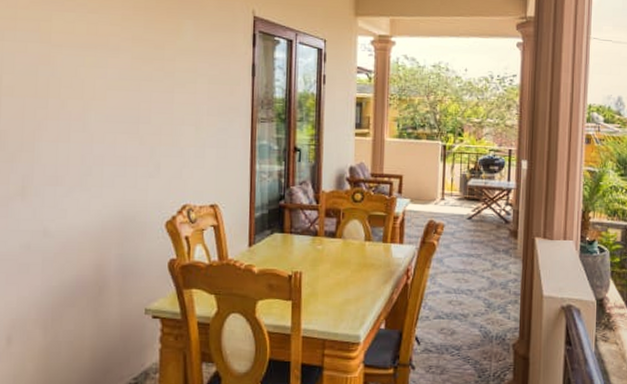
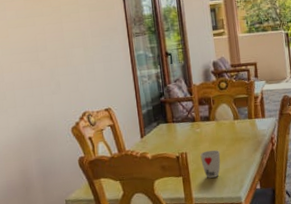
cup: none [317,273,343,307] -> present [200,149,221,178]

